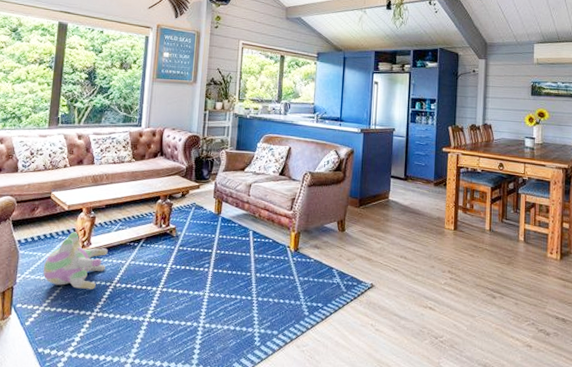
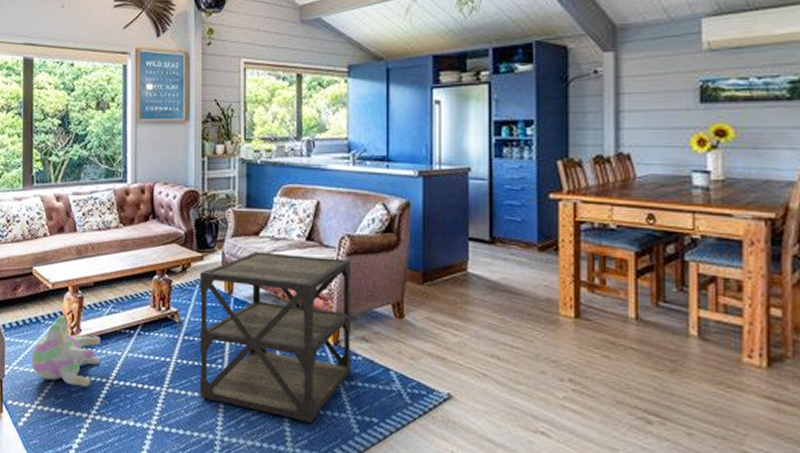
side table: none [189,183,310,309] -> present [200,252,351,423]

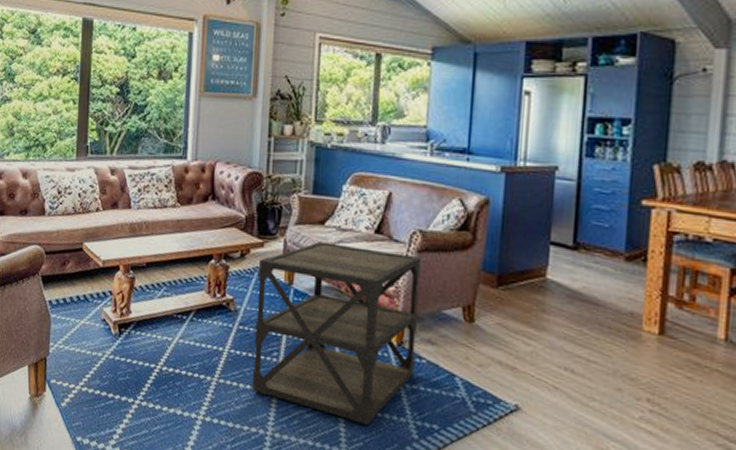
plush toy: present [31,315,101,387] -> none [77,295,151,371]

